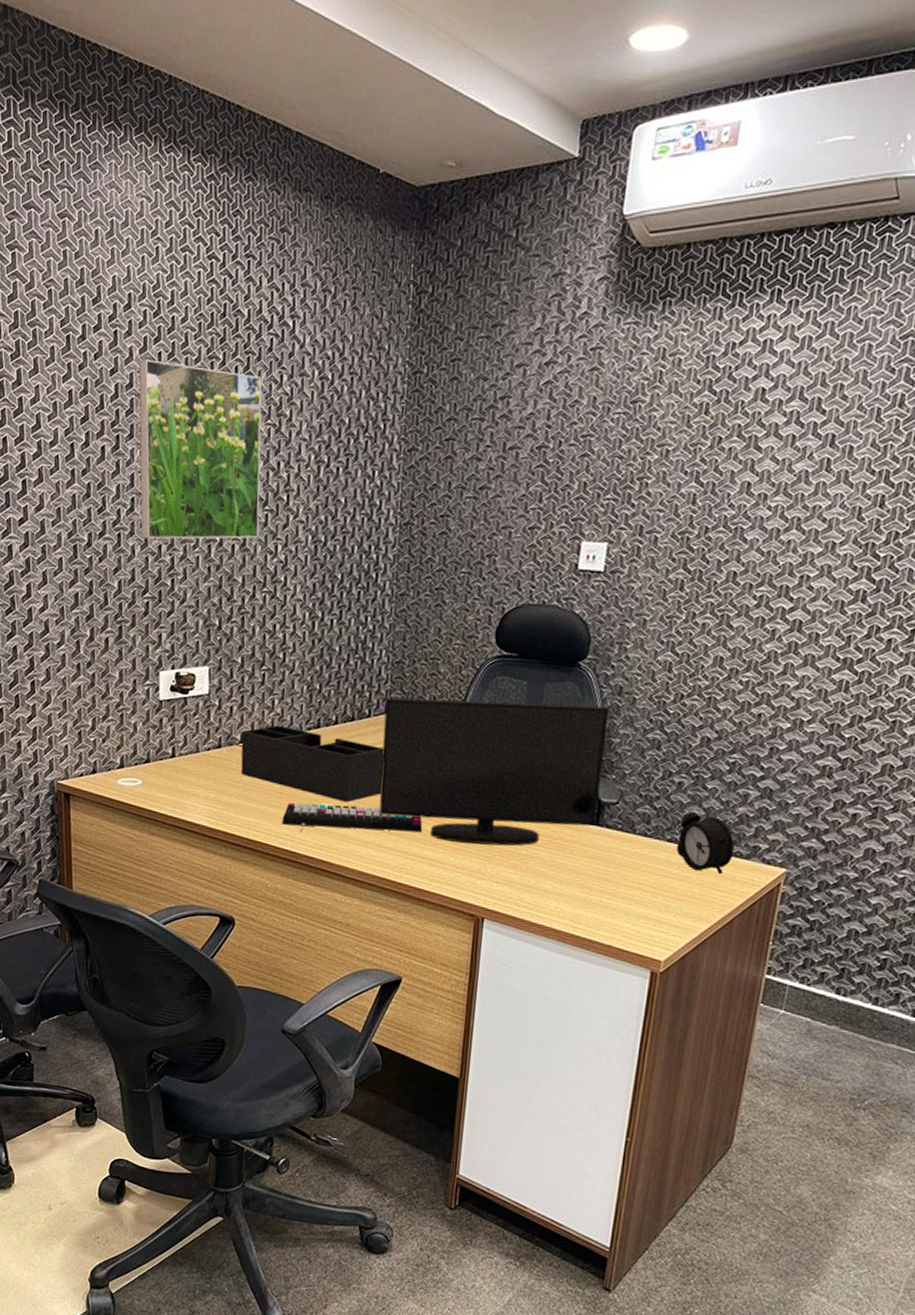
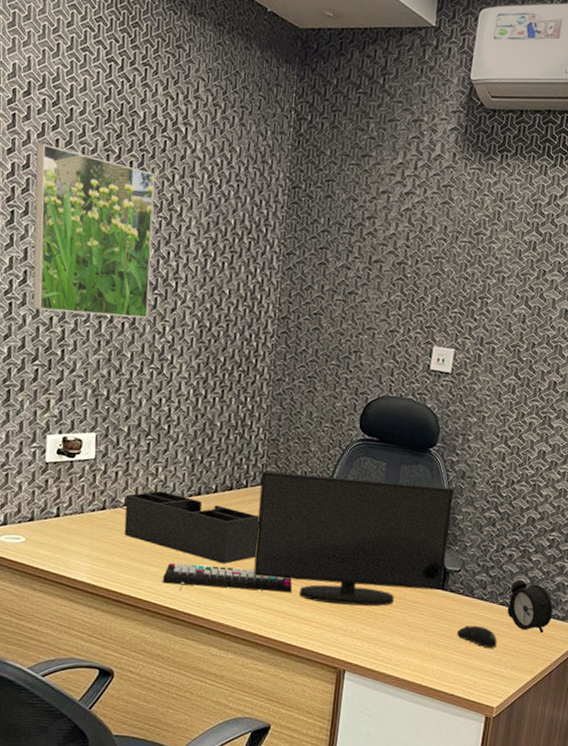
computer mouse: none [614,866,665,892] -> present [456,625,497,648]

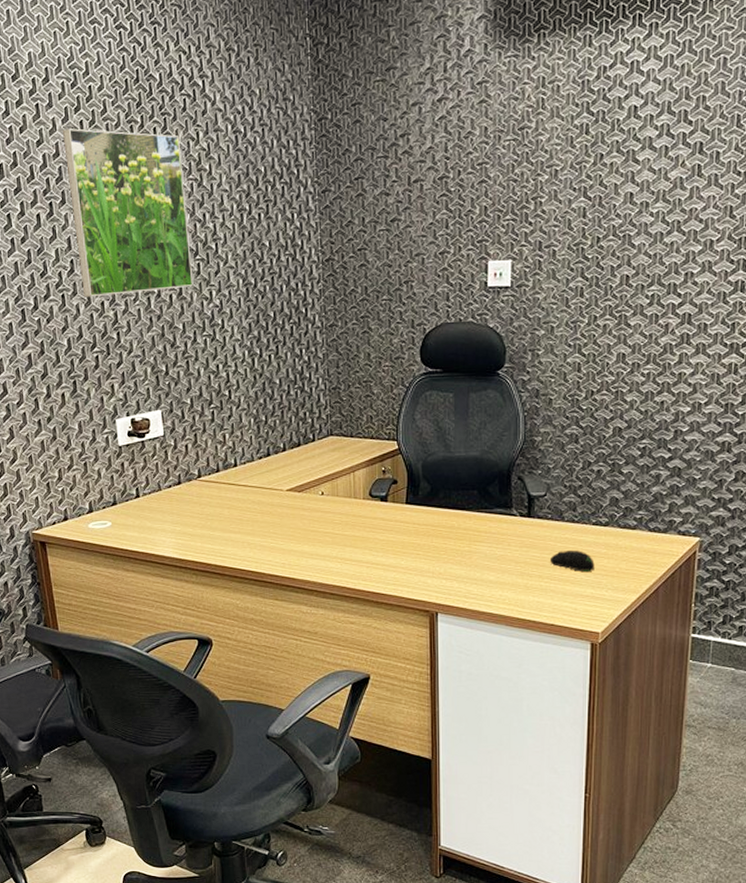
desk organizer: present [124,490,260,564] -> none [199,457,333,522]
keyboard: present [163,563,293,592] -> none [245,522,374,553]
monitor: present [253,470,455,607] -> none [327,409,530,547]
alarm clock: present [507,579,553,632] -> none [602,496,652,548]

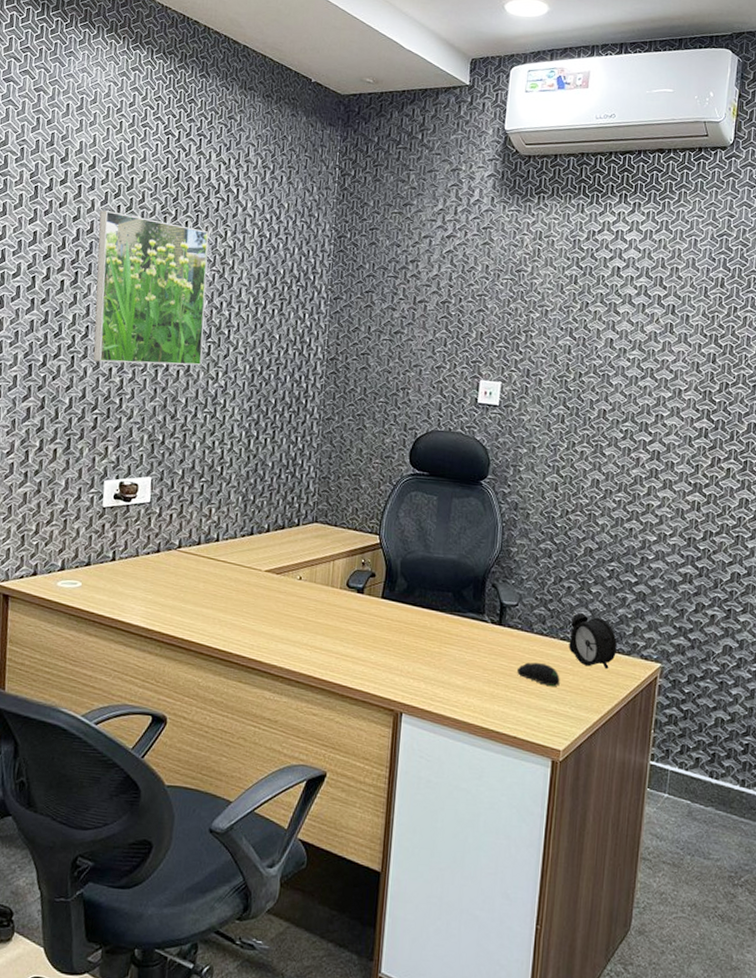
alarm clock: none [602,496,652,548] -> present [569,613,617,668]

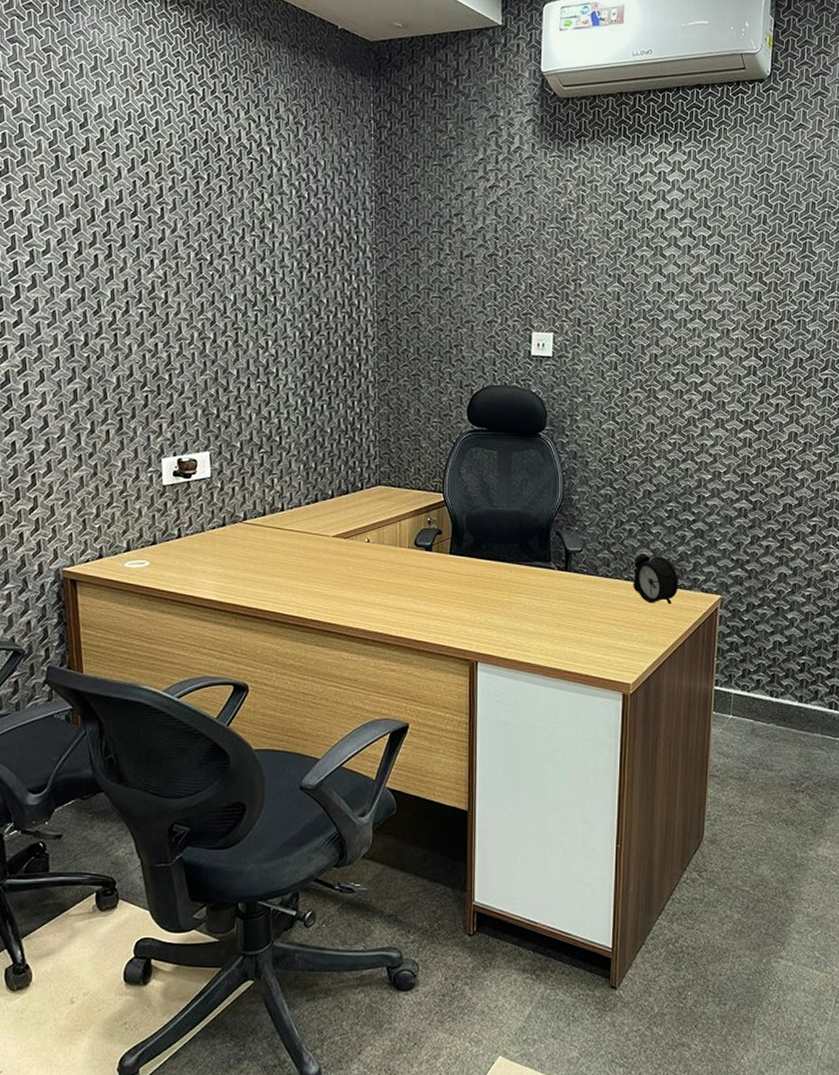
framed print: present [93,210,209,366] -> none [127,178,250,338]
computer mouse: present [516,662,560,686] -> none [584,604,626,624]

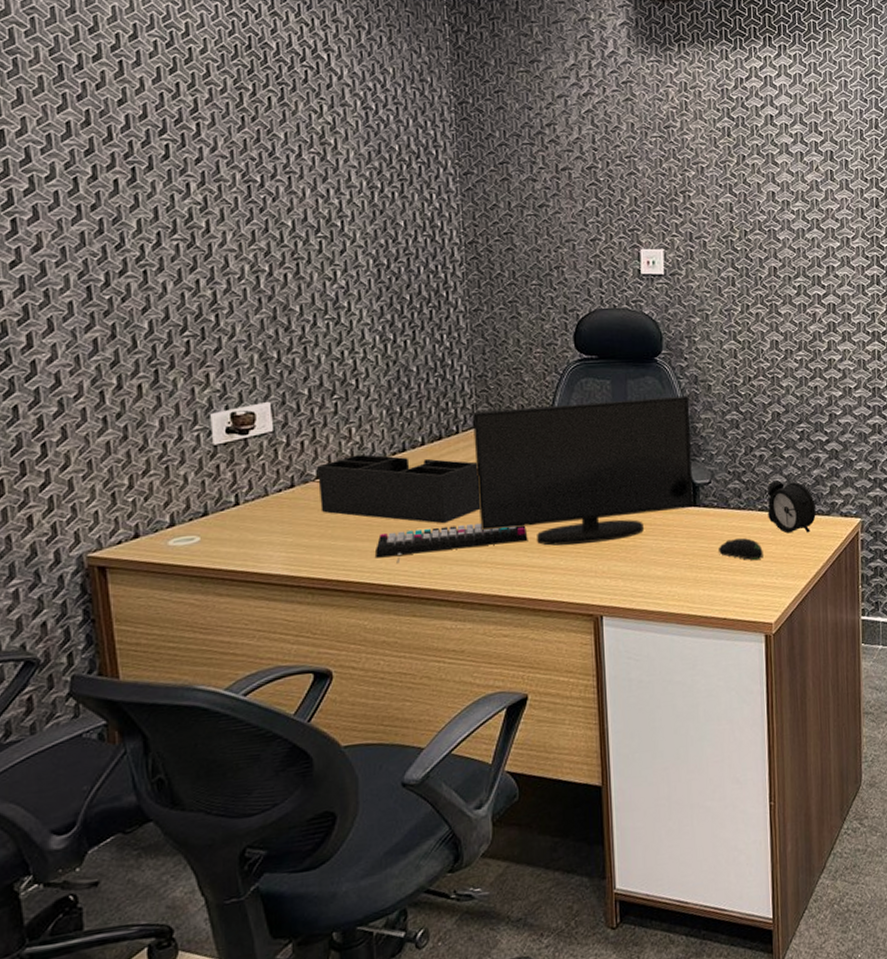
desk organizer: none [245,501,379,568] -> present [318,453,481,524]
keyboard: none [289,569,417,598] -> present [376,522,528,562]
monitor: none [375,469,568,596] -> present [473,395,694,546]
computer mouse: none [584,604,626,624] -> present [717,538,763,560]

